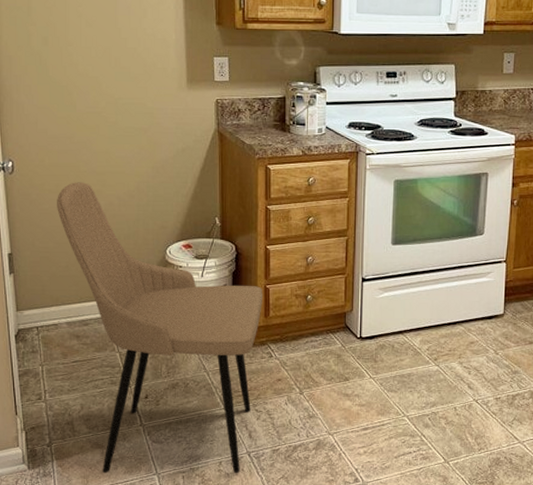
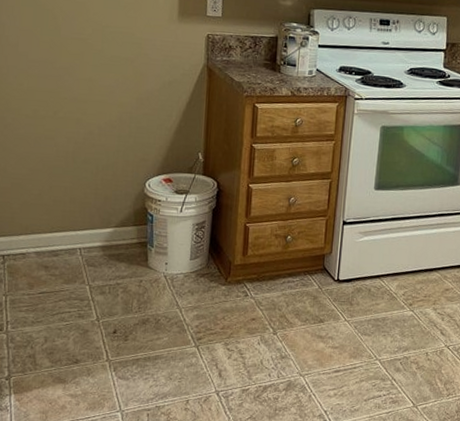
dining chair: present [57,182,264,474] -> none [33,108,243,413]

